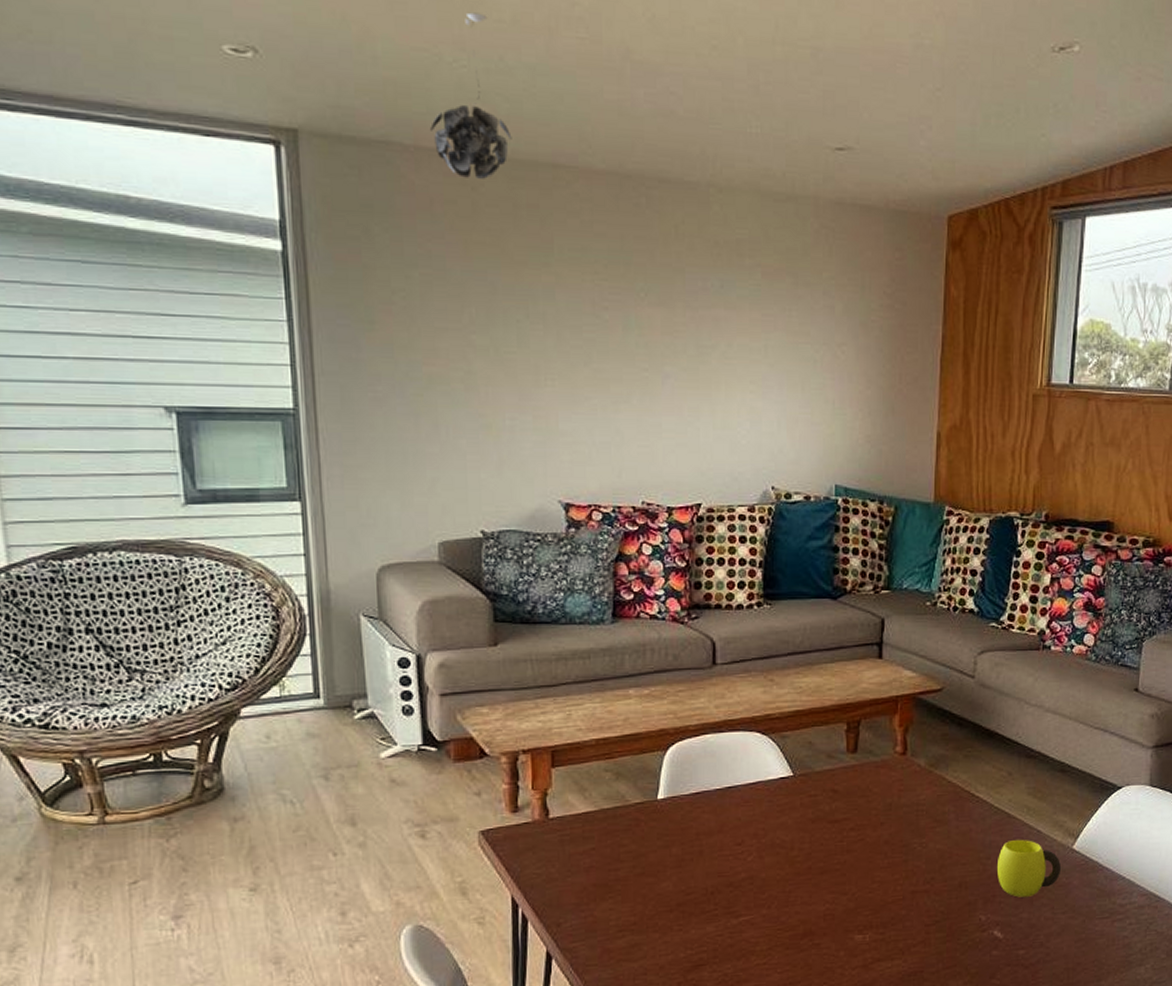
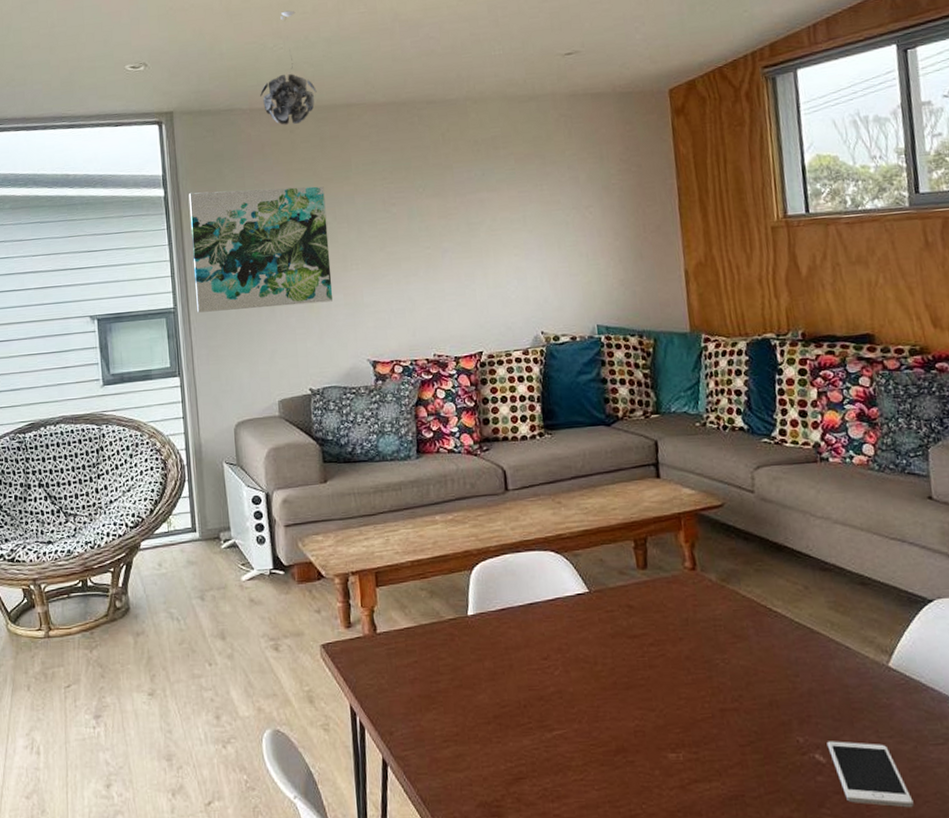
wall art: none [319,253,519,424] -> present [188,186,333,313]
cup: present [996,839,1061,897] -> none [806,655,880,718]
cell phone: none [1006,918,1074,975] -> present [827,741,914,808]

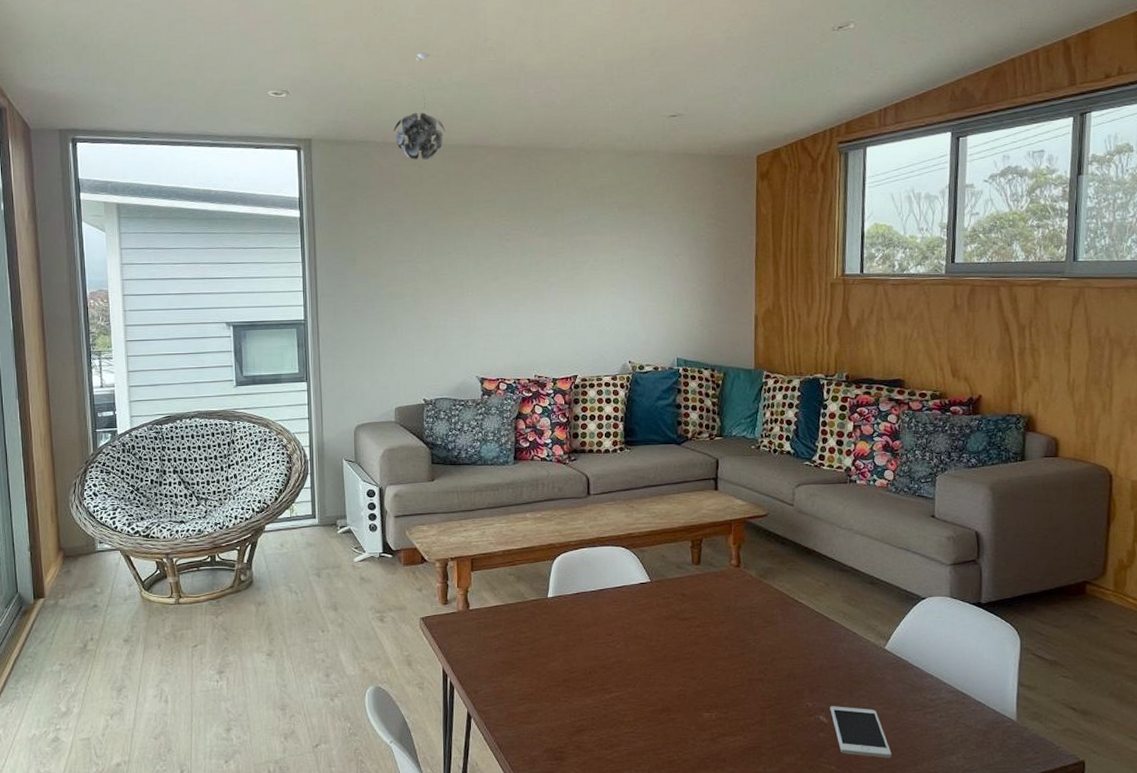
wall art: present [188,186,333,313] -> none [322,216,449,326]

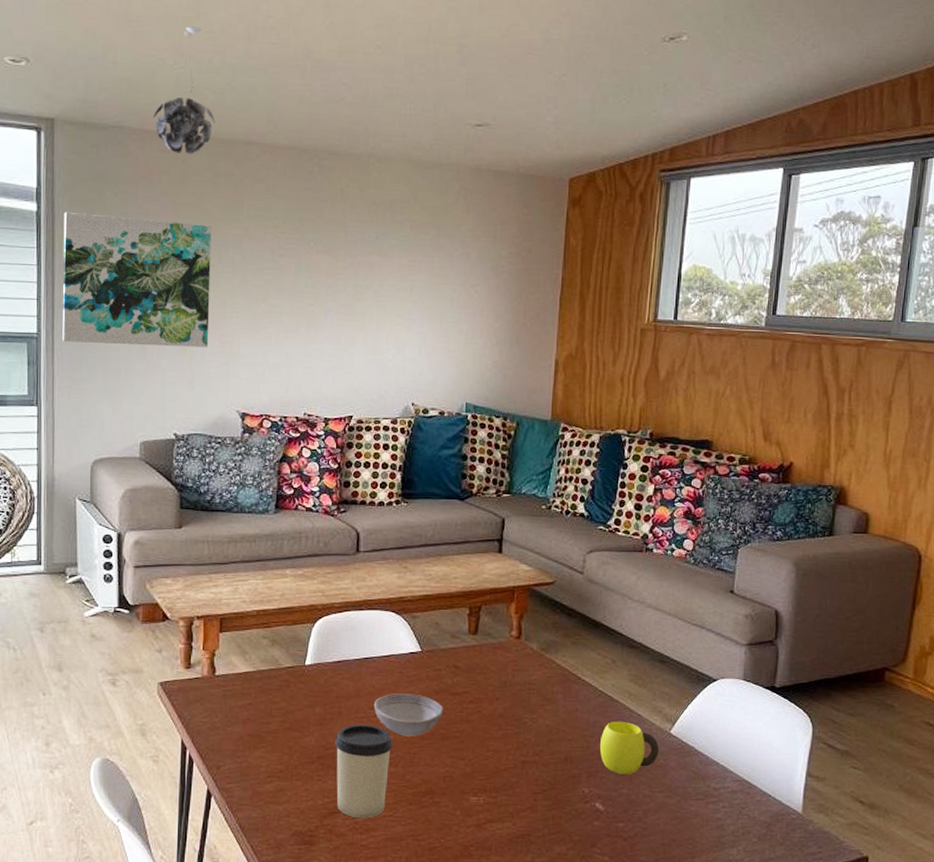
wall art: none [322,216,449,326] -> present [62,212,212,348]
cup: none [578,649,630,735] -> present [335,724,392,819]
bowl: none [611,620,674,659] -> present [374,693,444,737]
cup: none [819,639,875,689] -> present [599,721,659,774]
cell phone: present [830,706,892,758] -> none [607,793,669,850]

